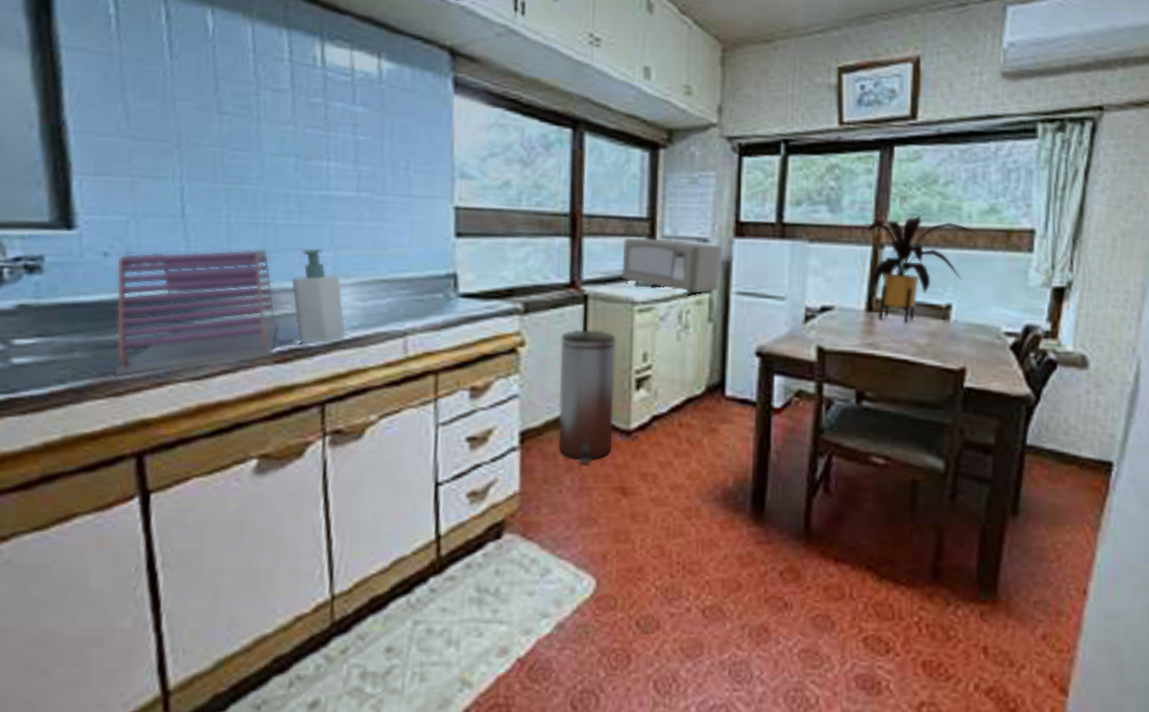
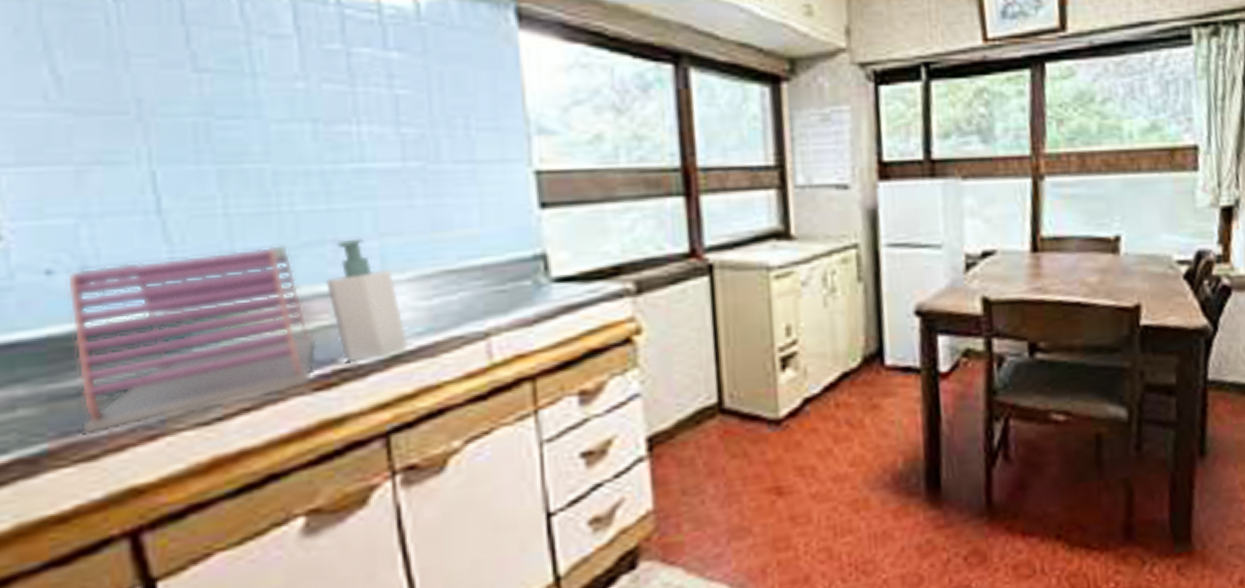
pedal bin: present [558,329,617,464] -> none [685,304,760,465]
microwave: present [622,237,723,295] -> none [749,189,867,252]
house plant: present [855,213,975,324] -> none [1011,136,1138,263]

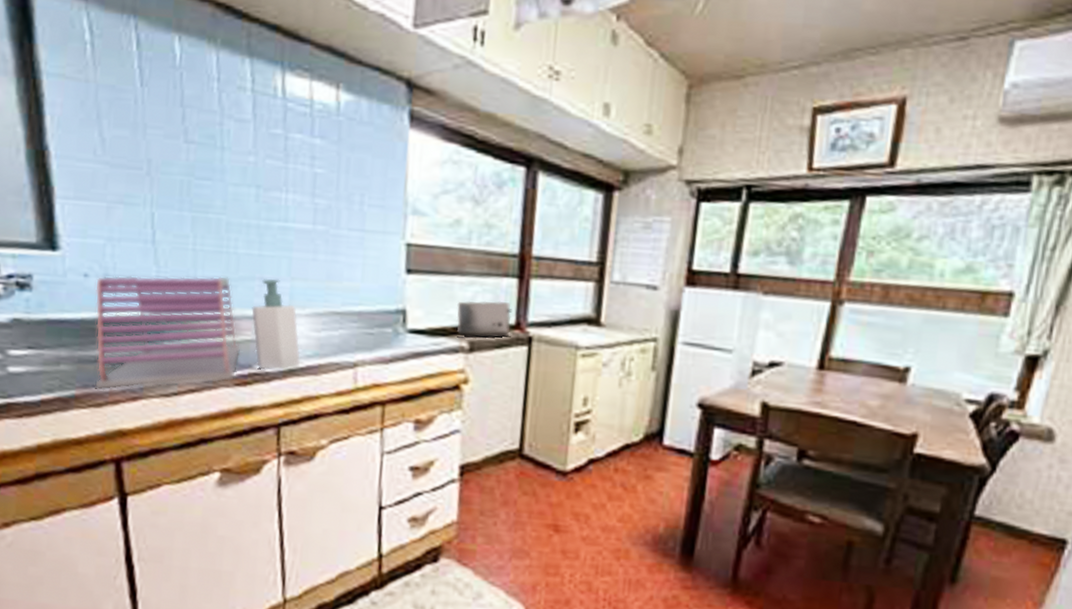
toaster: none [613,226,685,278] -> present [456,300,512,338]

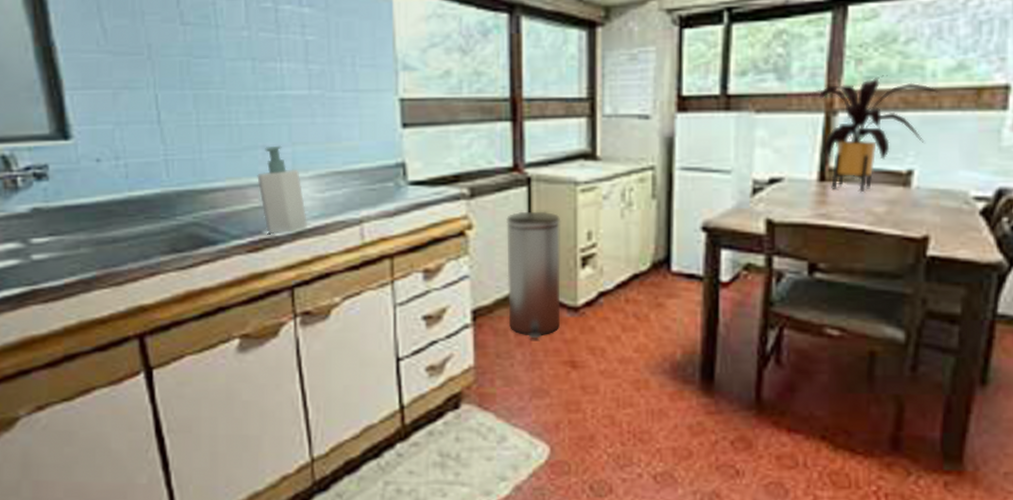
dish rack: present [95,275,241,391] -> none [107,147,250,270]
toaster: present [456,300,512,338] -> none [455,145,509,185]
pedal bin: none [496,370,559,500] -> present [506,211,561,339]
house plant: none [814,269,946,385] -> present [805,75,940,193]

